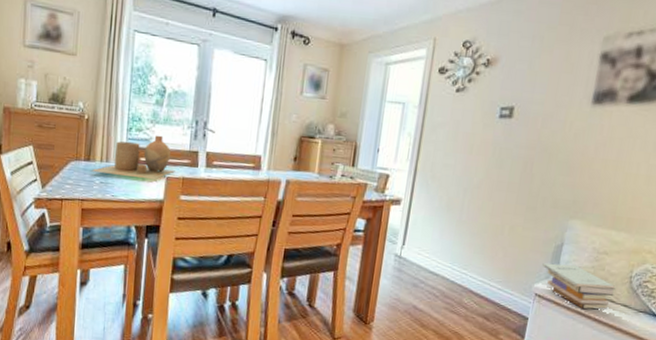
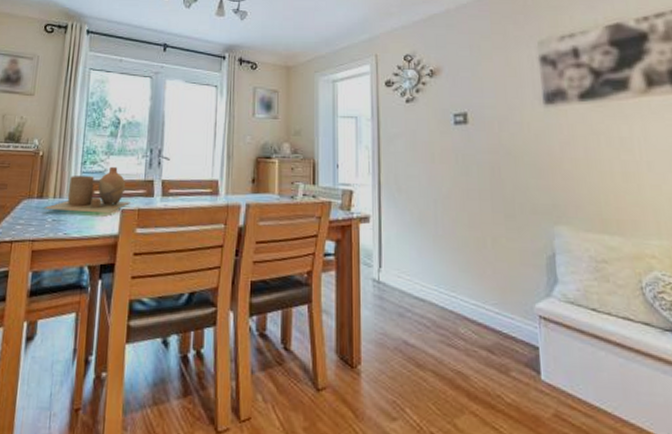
books: present [542,263,616,310] -> none [538,277,630,332]

